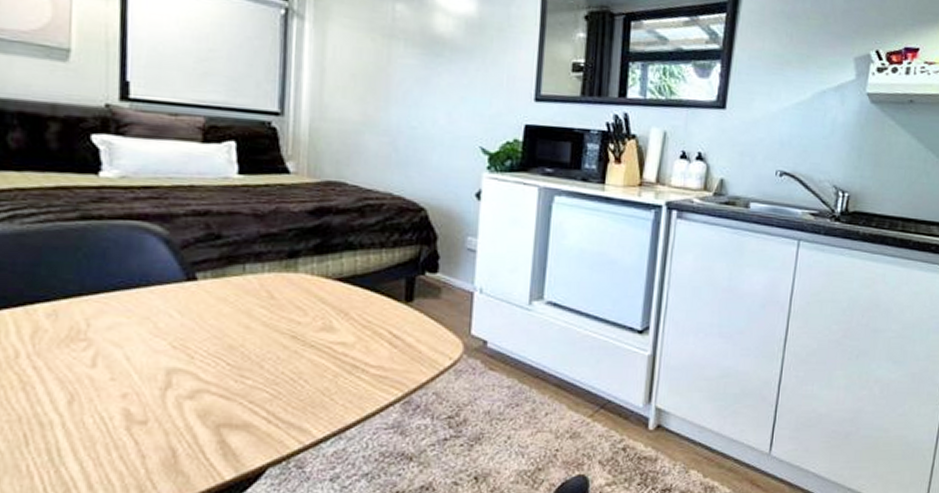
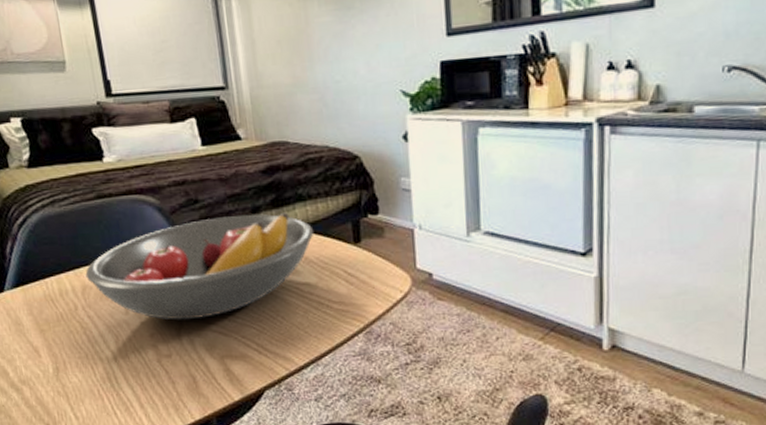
fruit bowl: none [41,258,361,378] -> present [85,212,314,320]

